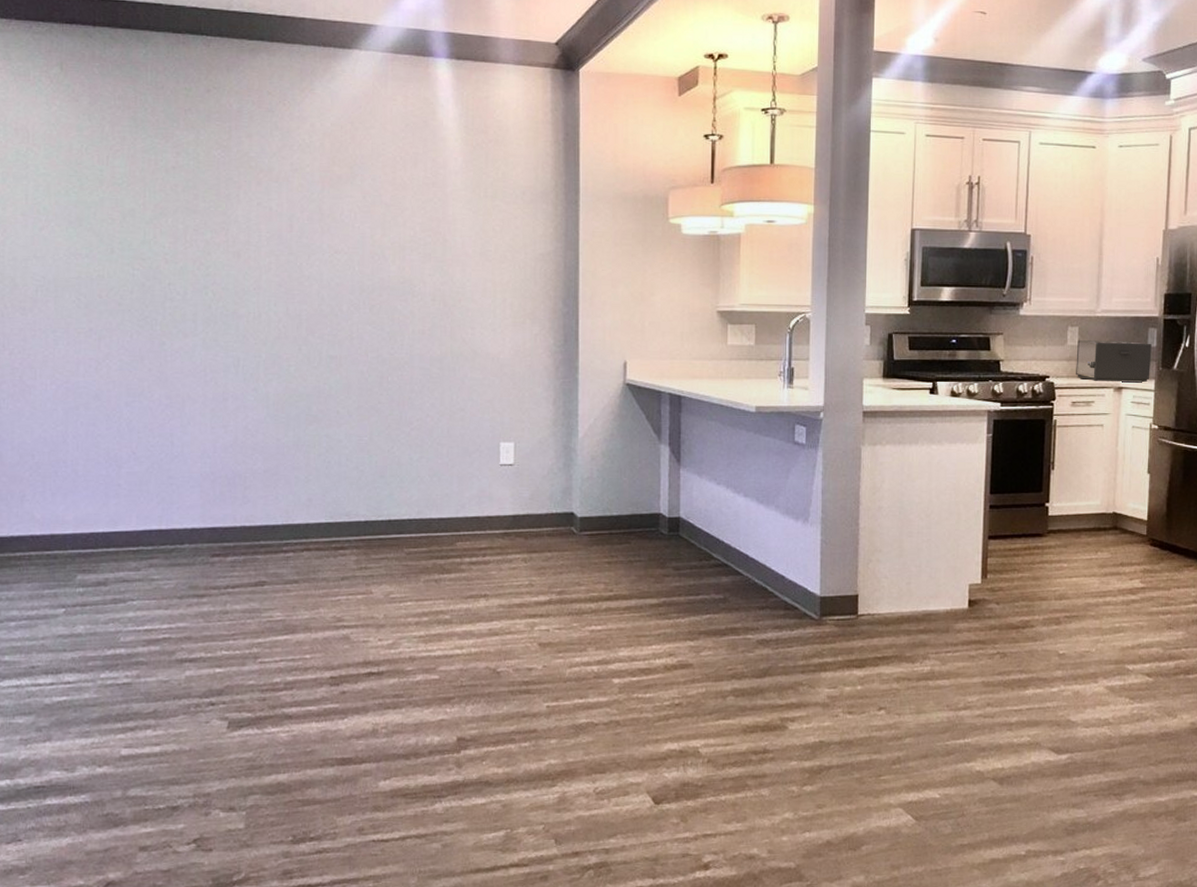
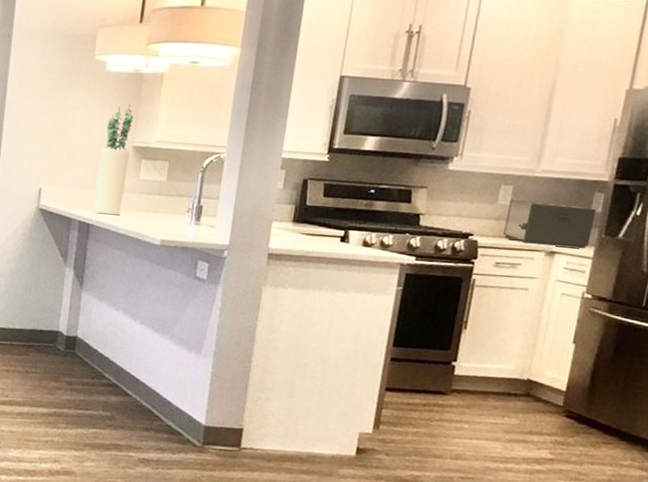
vase: none [683,267,715,385] -> present [93,104,134,216]

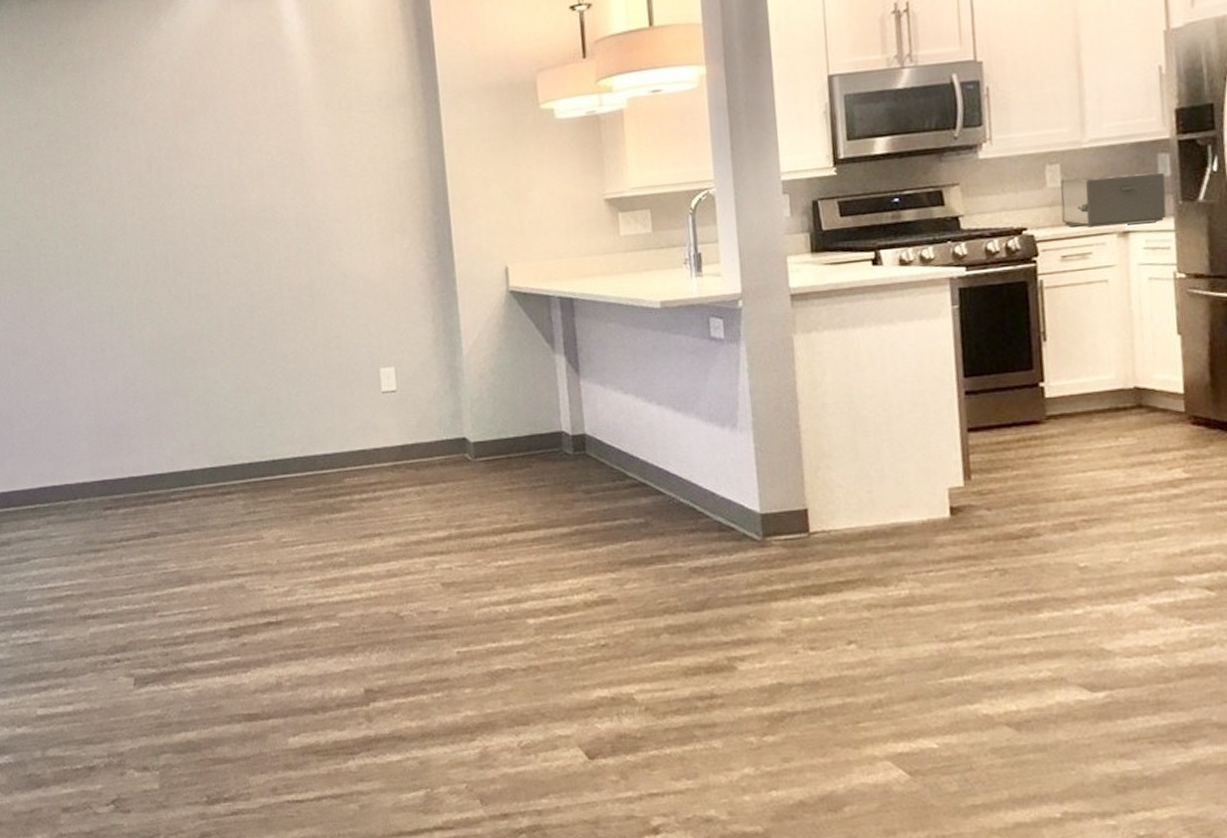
vase: present [93,104,134,216] -> none [568,152,607,285]

